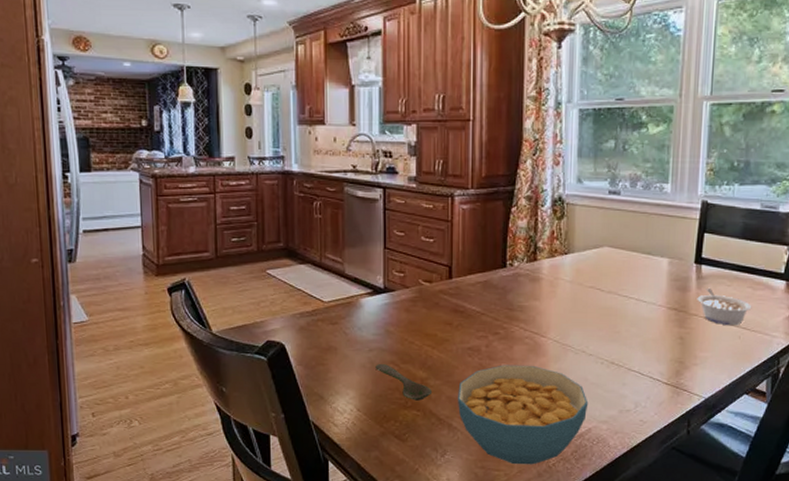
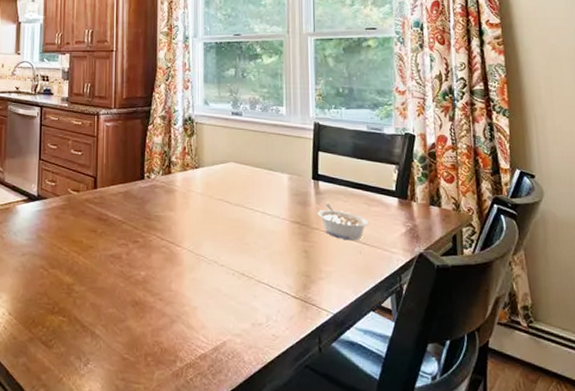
spoon: present [375,364,431,401] -> none [27,268,77,306]
cereal bowl: present [457,365,589,465] -> none [100,272,222,379]

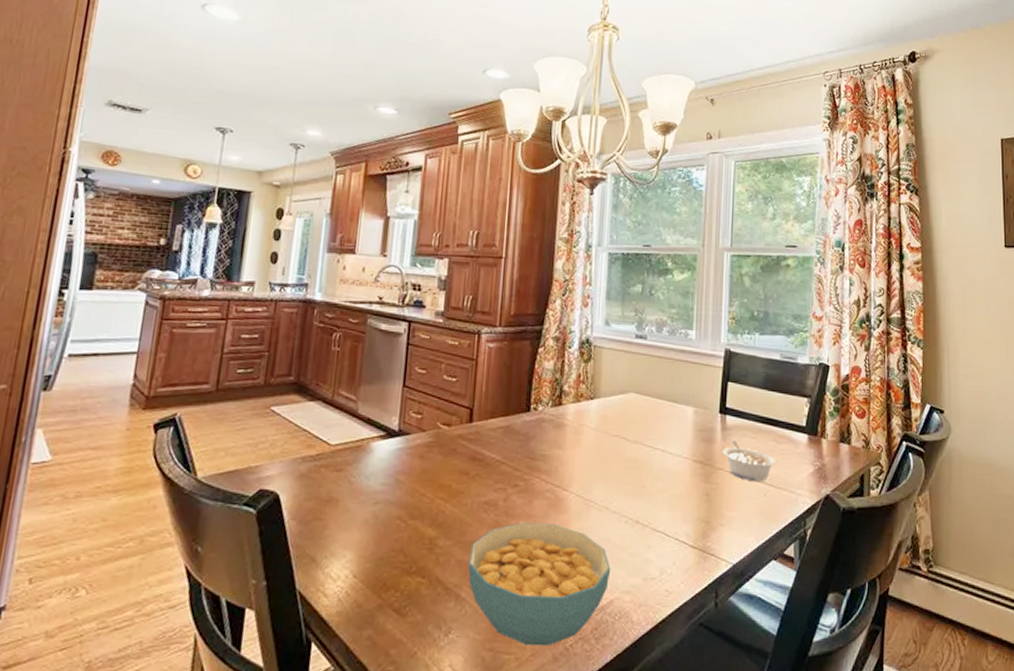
cereal bowl: none [100,272,222,379] -> present [468,522,611,646]

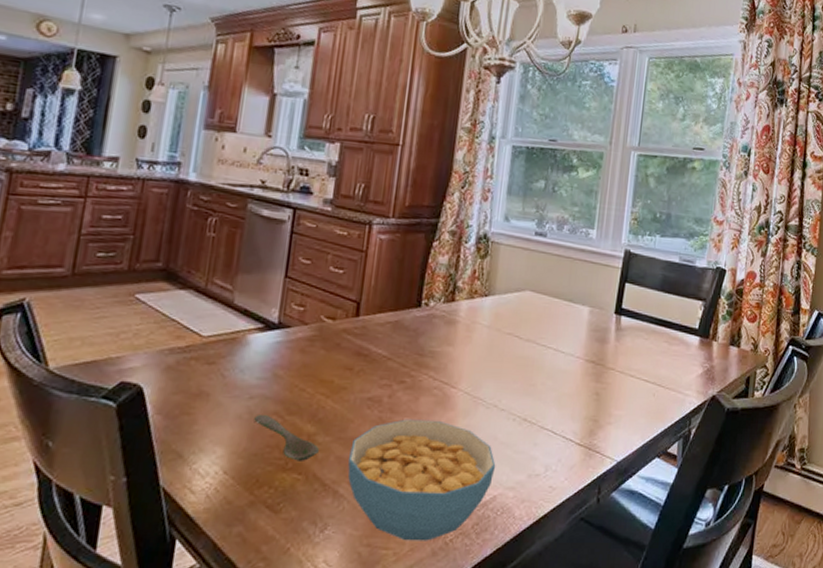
spoon: none [379,520,440,565] -> present [254,415,319,461]
legume: present [722,439,777,482] -> none [615,340,667,382]

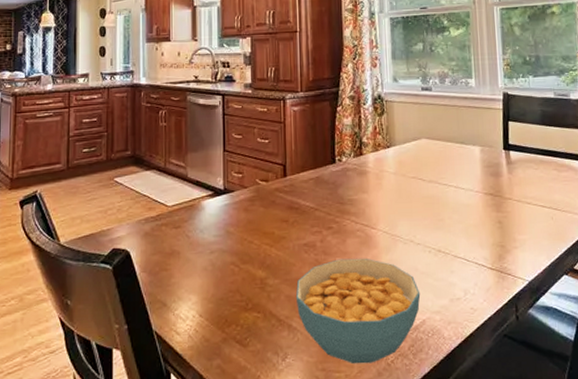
spoon: present [254,415,319,461] -> none [217,266,271,302]

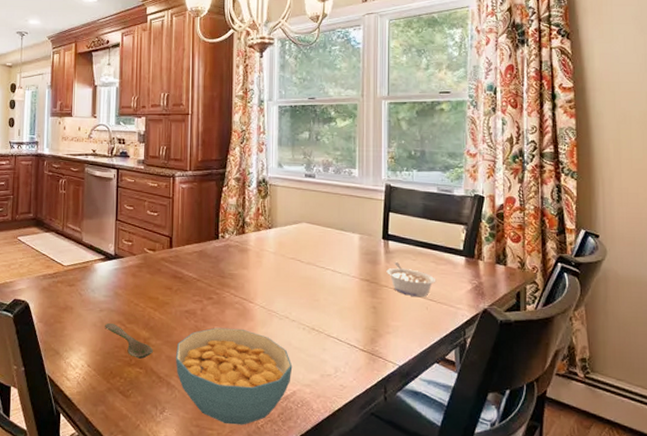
spoon: none [217,266,271,302] -> present [105,323,153,359]
legume: none [509,172,560,208] -> present [386,261,436,297]

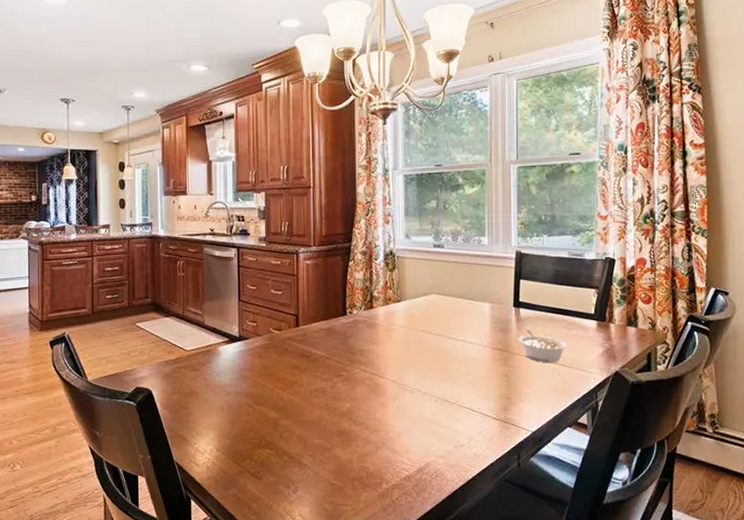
spoon: present [105,323,153,359] -> none [232,407,283,440]
cereal bowl: present [175,327,293,425] -> none [306,404,426,499]

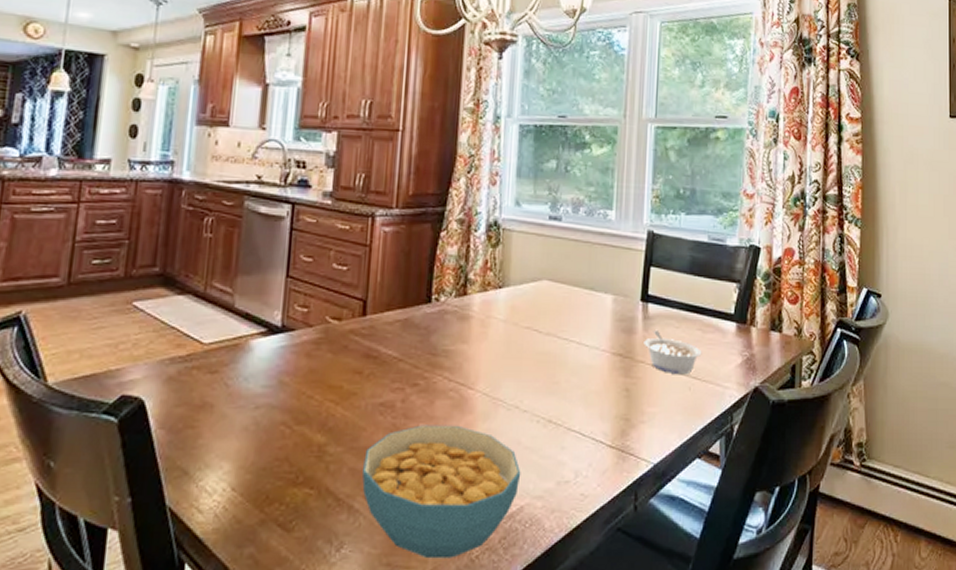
cereal bowl: none [306,404,426,499] -> present [361,425,521,559]

